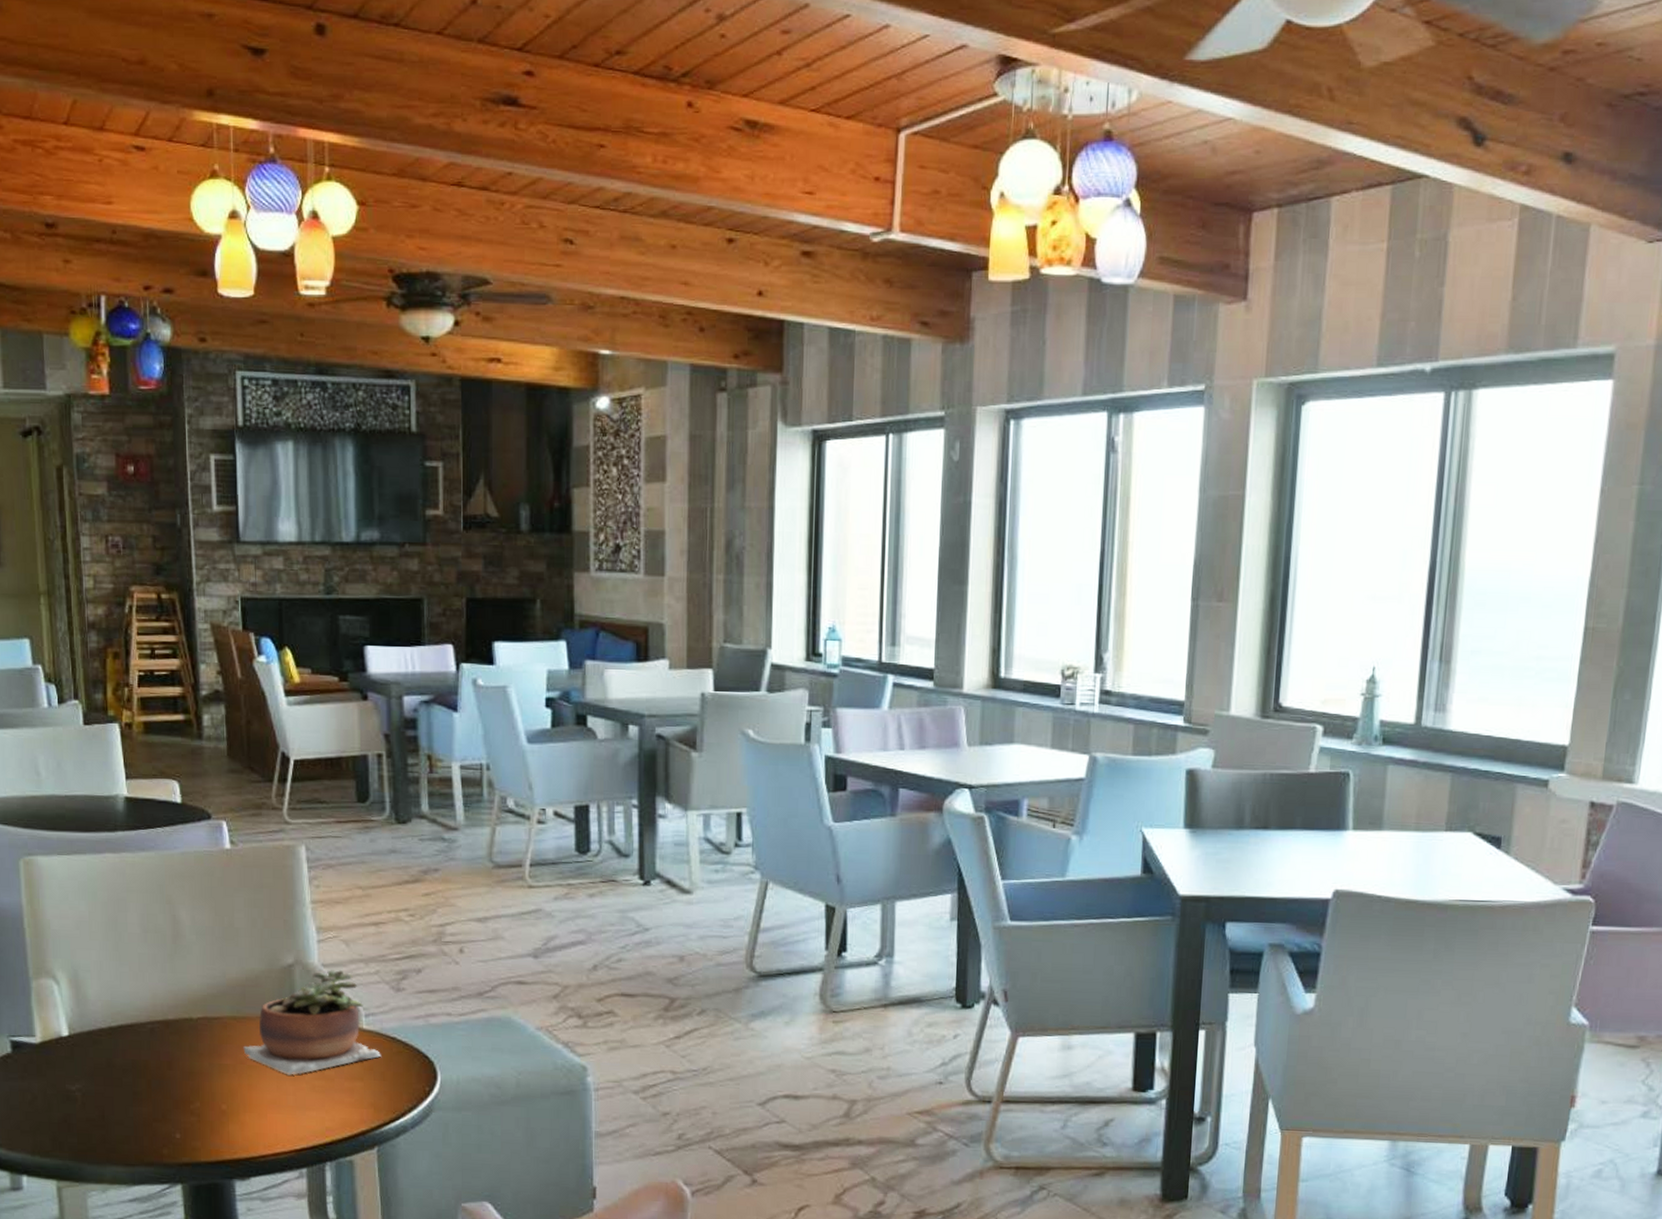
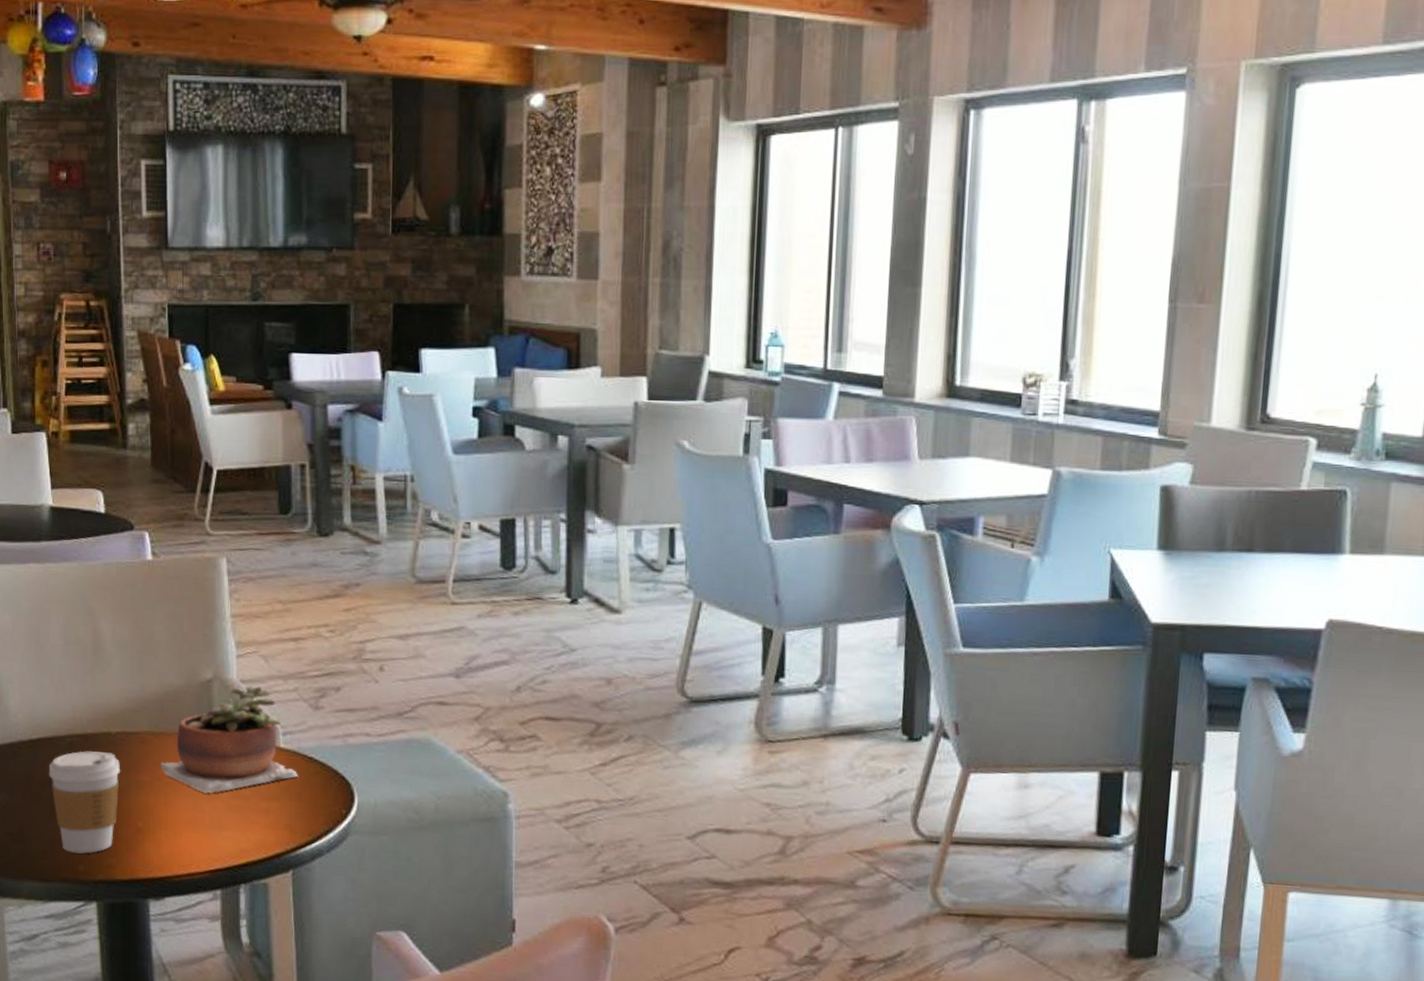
coffee cup: none [129,1036,204,1138] -> present [48,750,121,854]

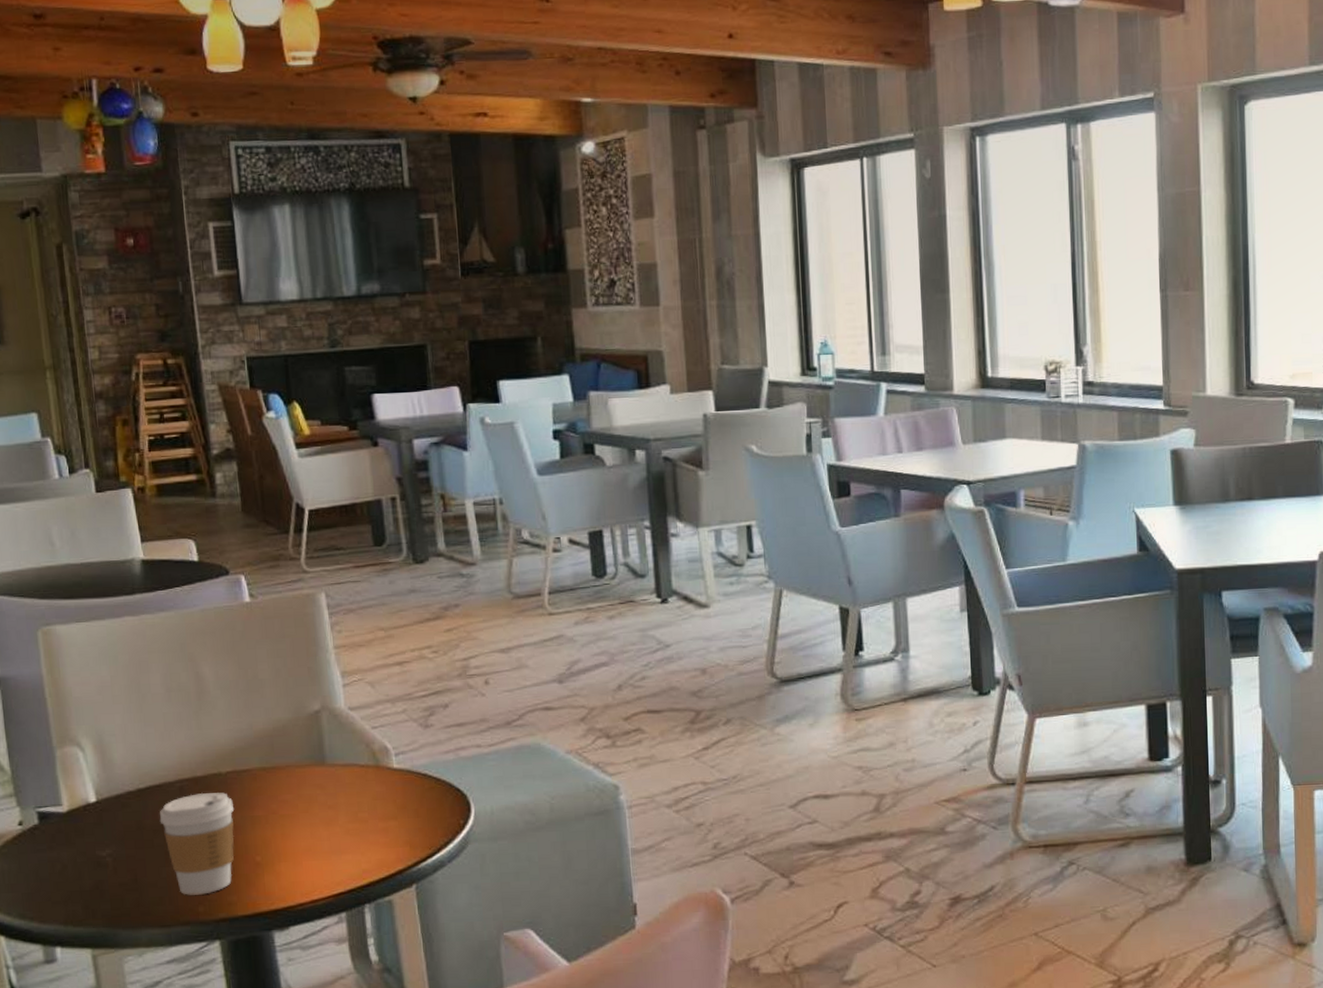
succulent plant: present [160,686,299,794] -> none [274,712,414,821]

